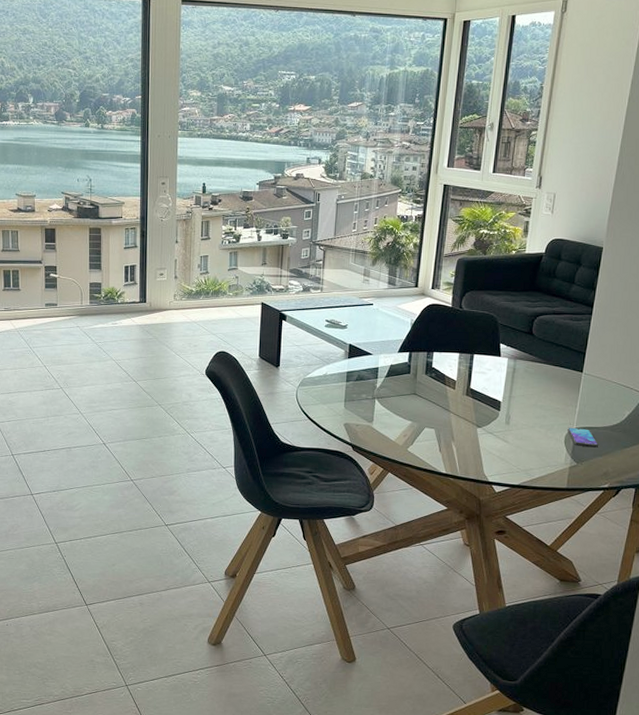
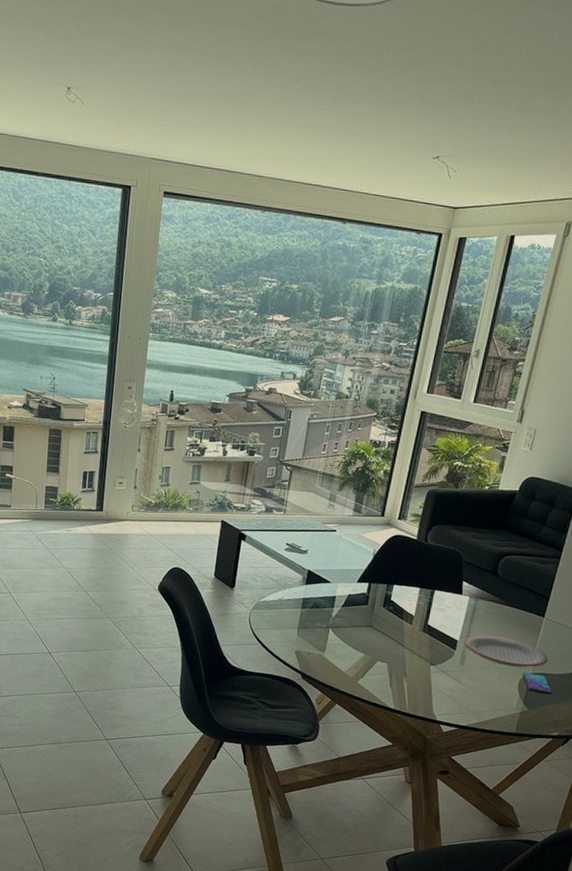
plate: none [507,394,591,423] -> present [464,634,548,668]

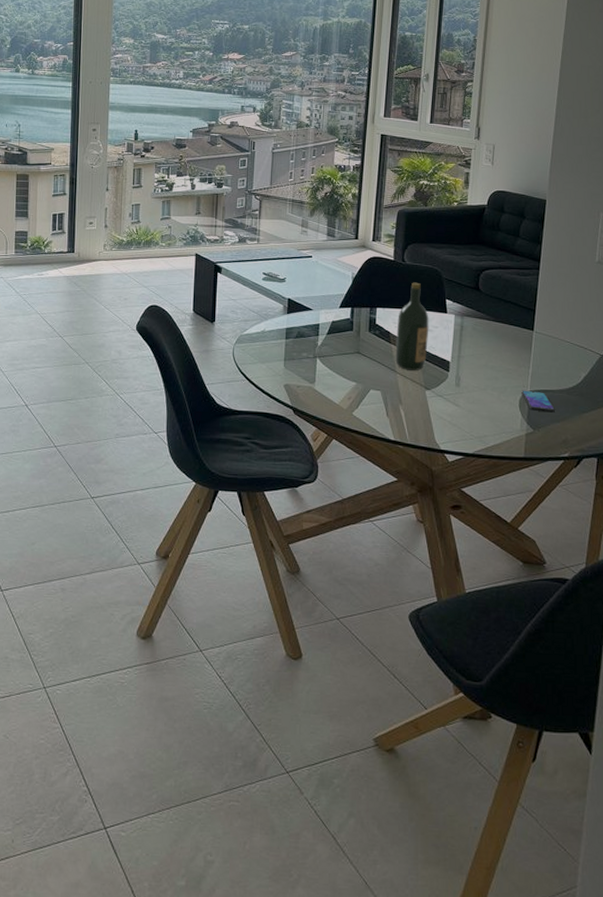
wine bottle: none [405,562,444,647] -> present [395,282,429,371]
plate: present [464,634,548,668] -> none [456,353,545,385]

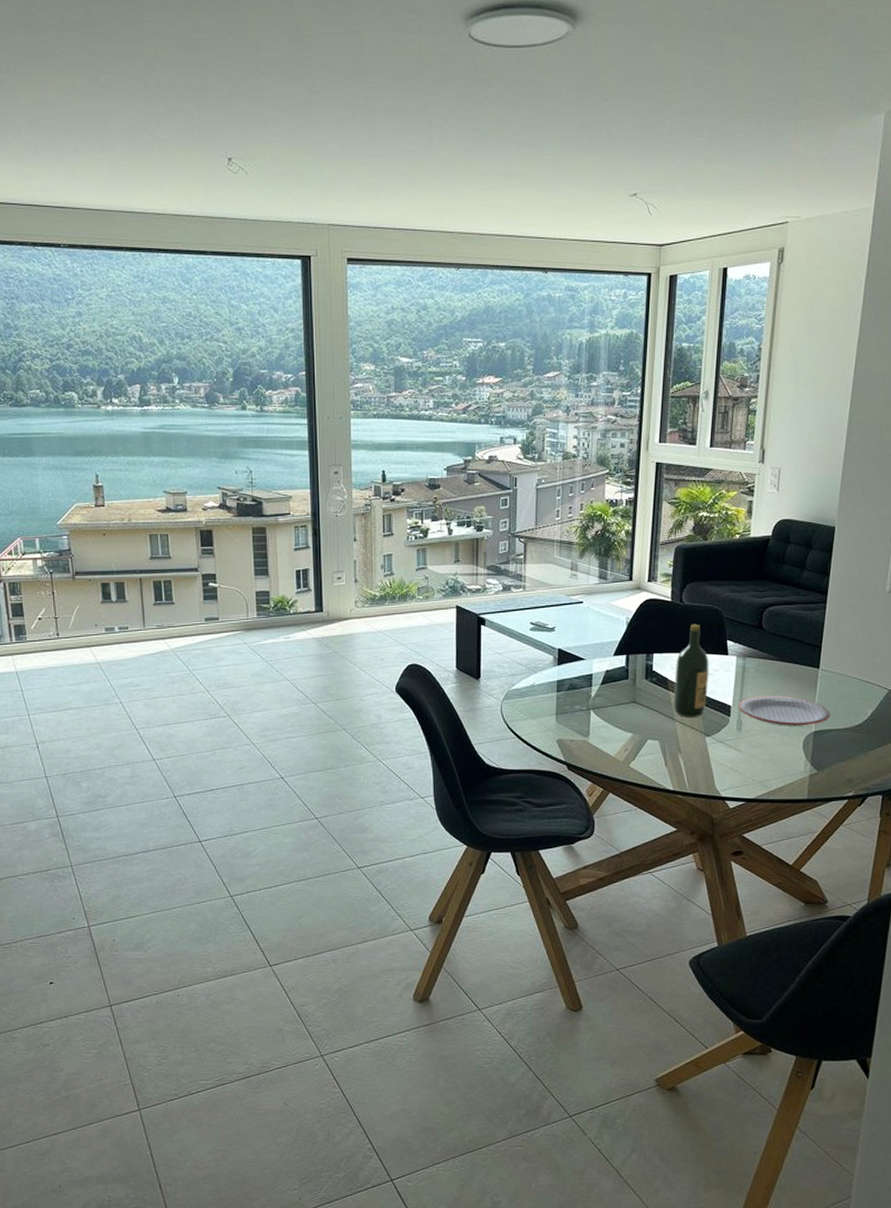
plate: none [456,353,545,385] -> present [738,695,830,726]
smartphone: present [521,390,555,413] -> none [806,730,840,752]

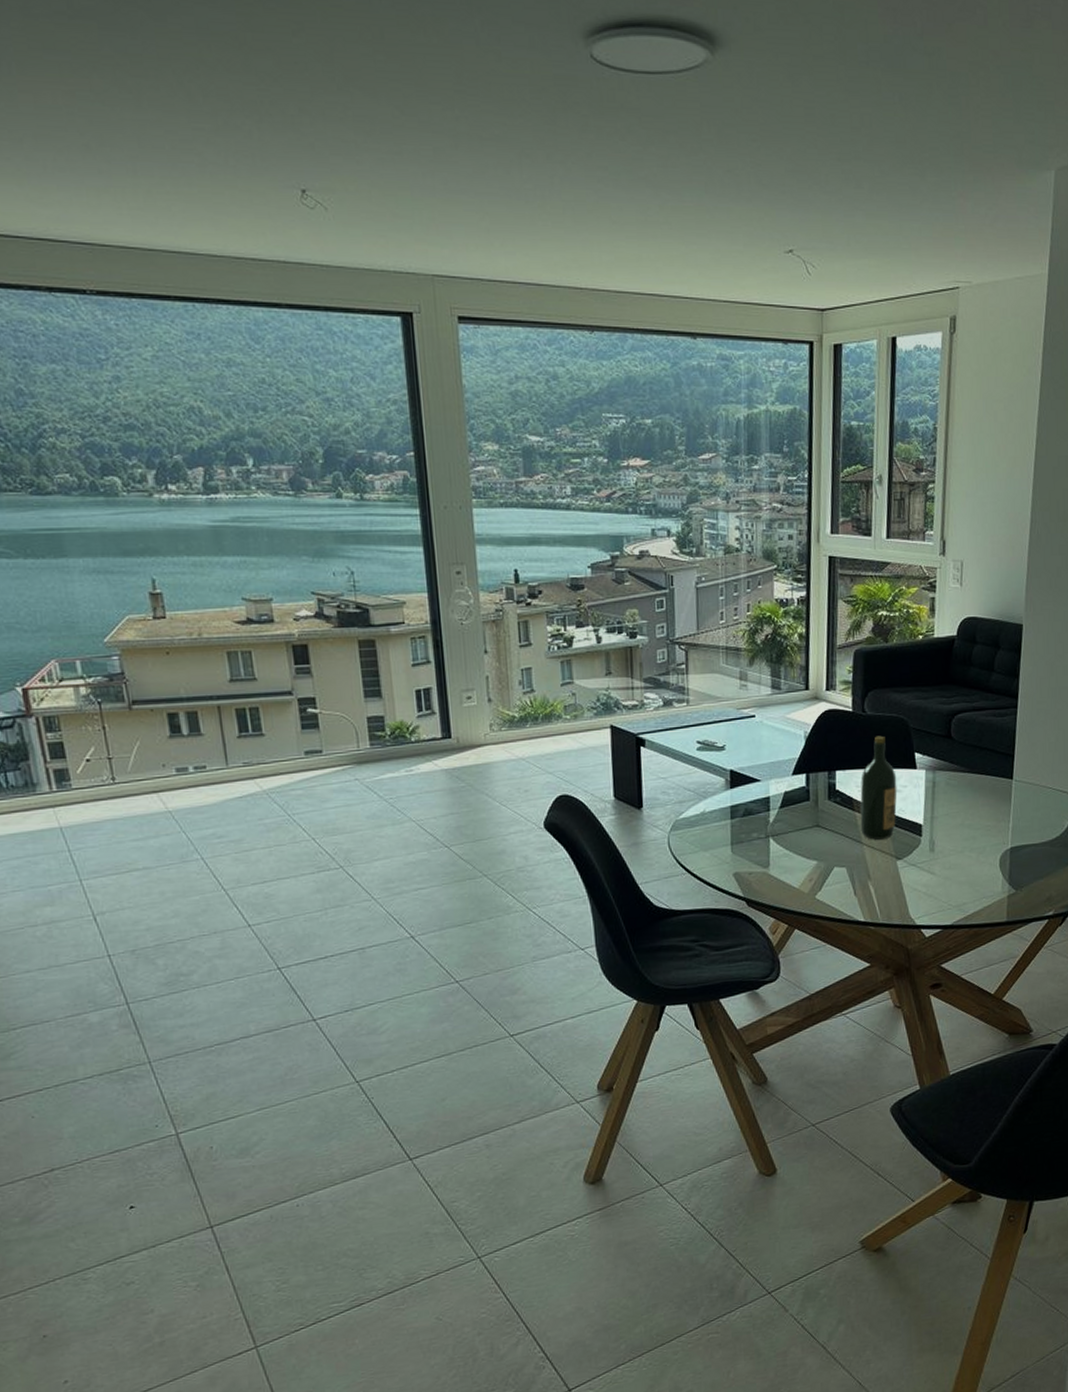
plate: present [738,695,830,726] -> none [929,810,1026,844]

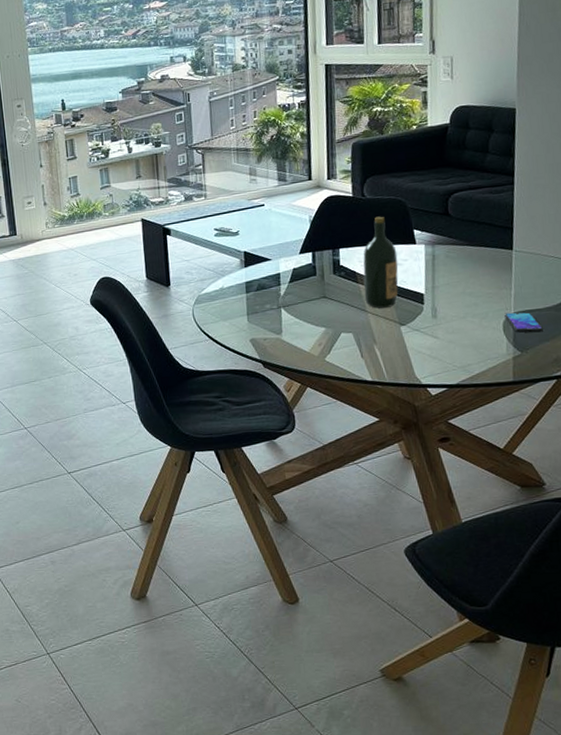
smartphone: none [1002,847,1038,870] -> present [505,312,543,333]

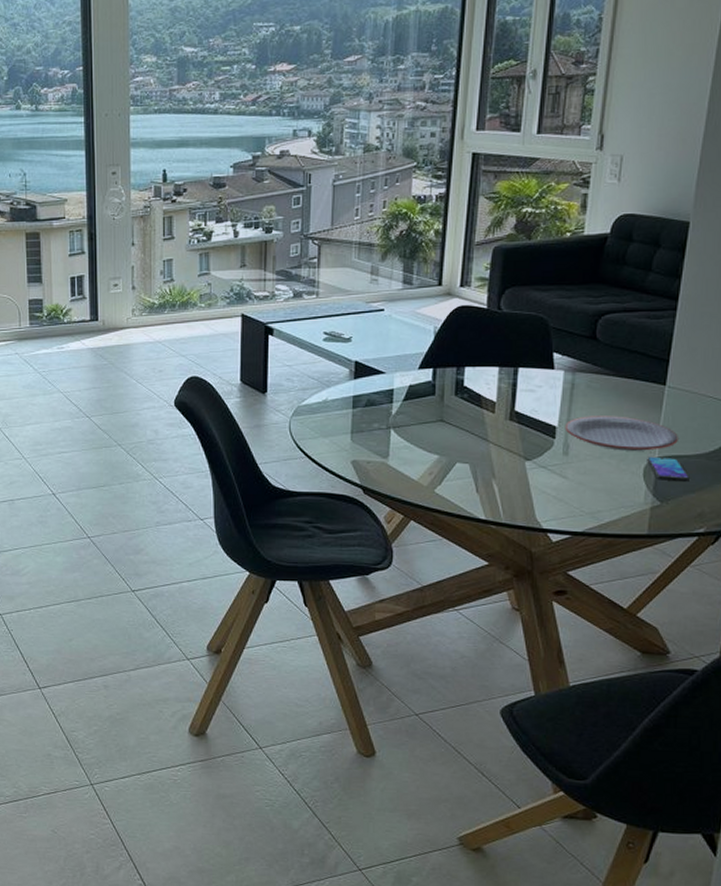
wine bottle: present [363,216,399,309] -> none [488,334,531,439]
plate: none [431,280,529,310] -> present [565,416,678,451]

